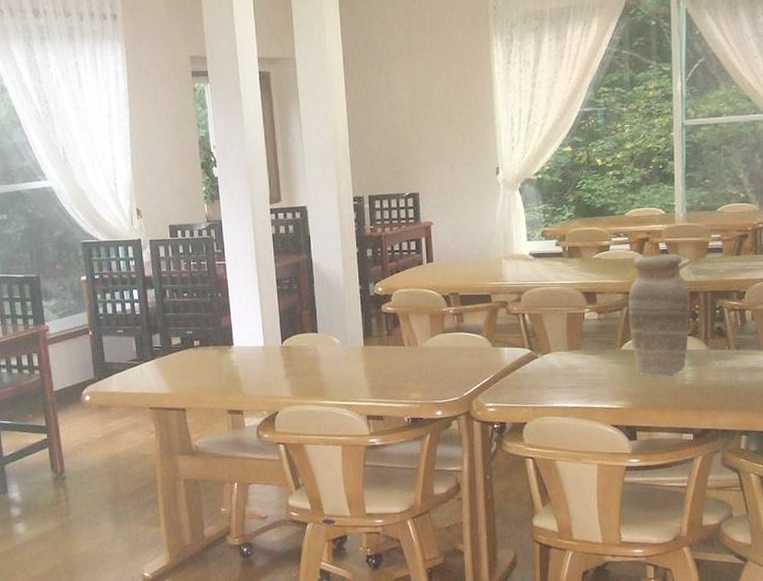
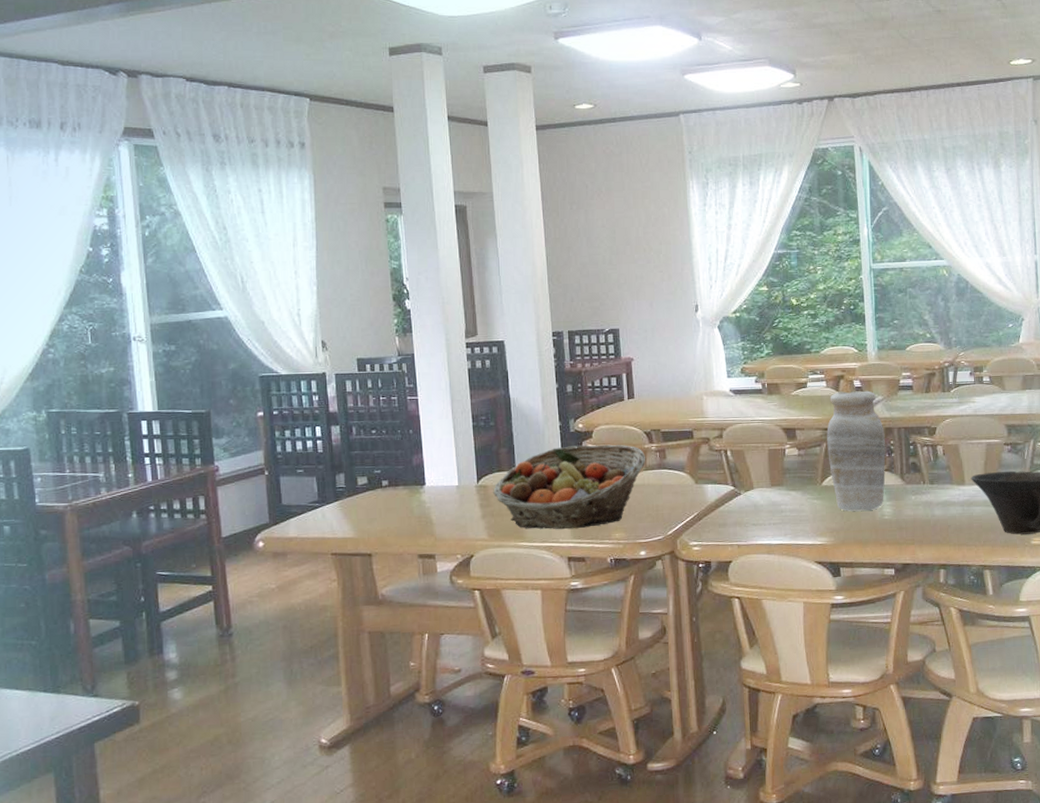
fruit basket: none [296,307,444,390] -> present [493,444,646,530]

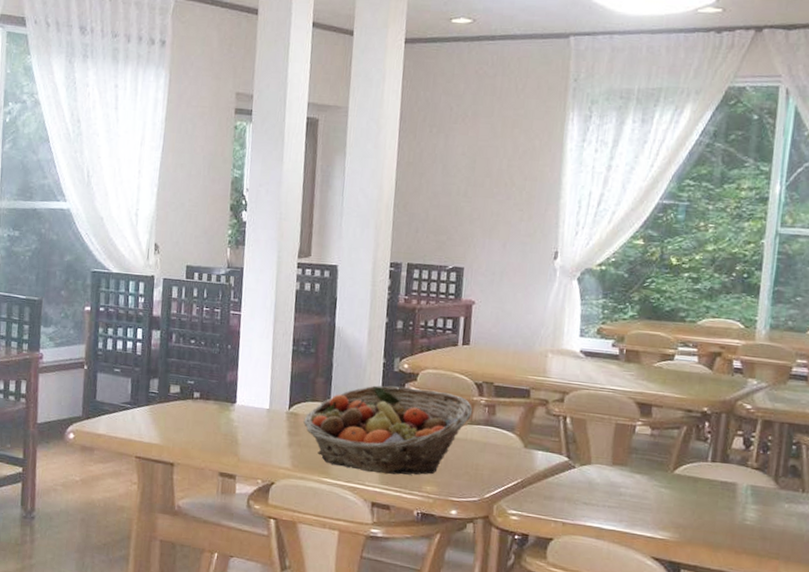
vase: present [827,391,886,511] -> none [687,370,763,512]

